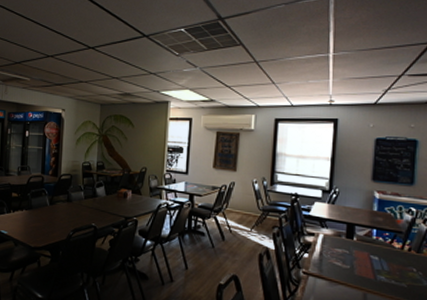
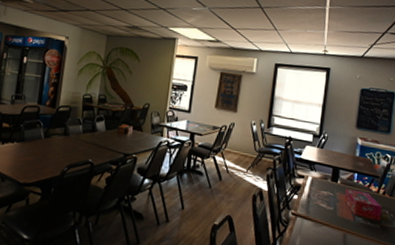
tissue box: none [362,245,408,280] -> present [344,188,382,222]

